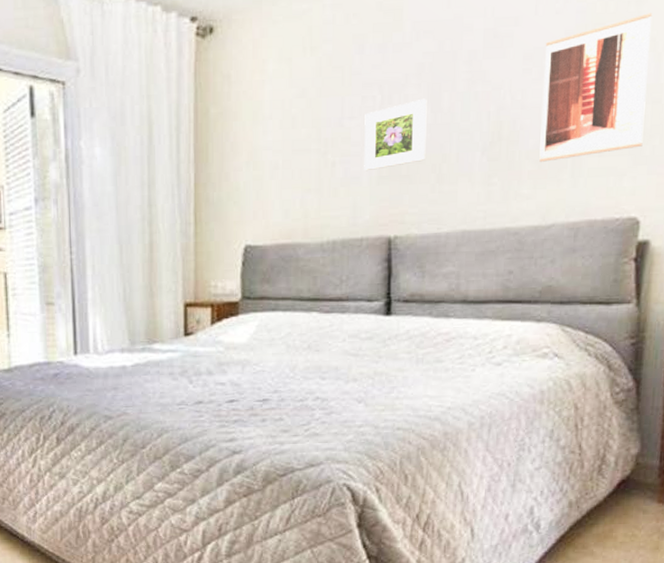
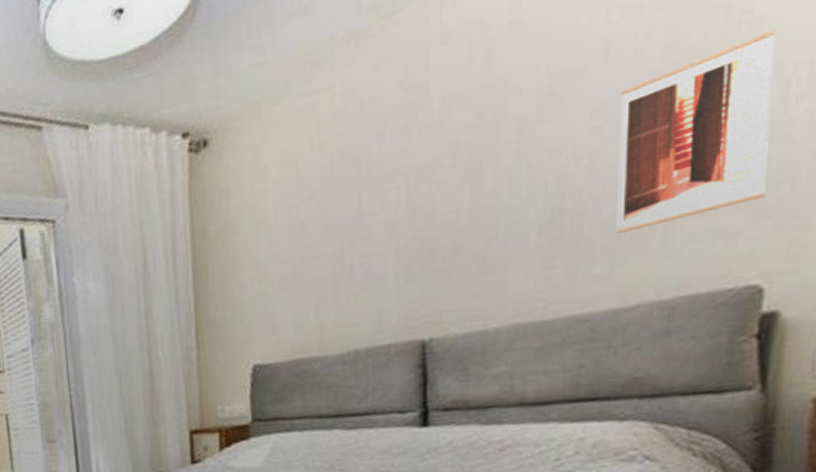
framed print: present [364,98,427,171] -> none [387,180,465,271]

